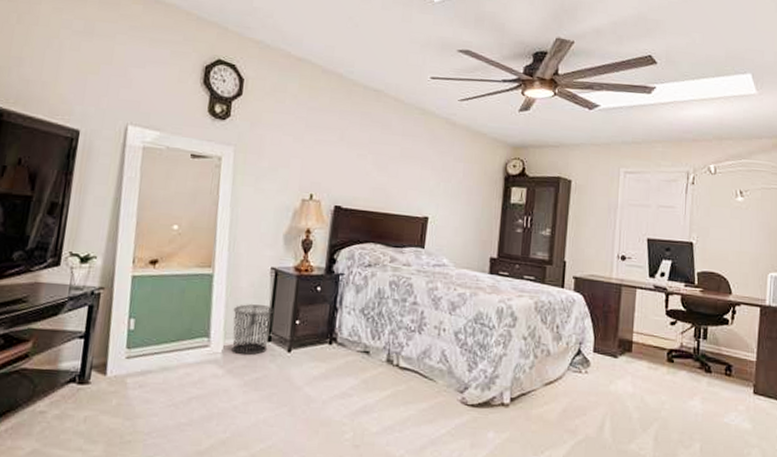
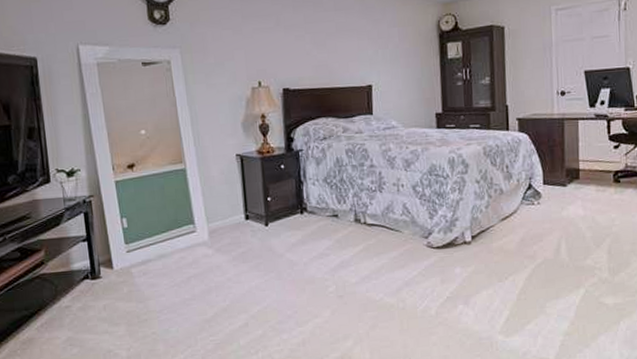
waste bin: present [232,304,275,356] -> none [210,188,247,235]

